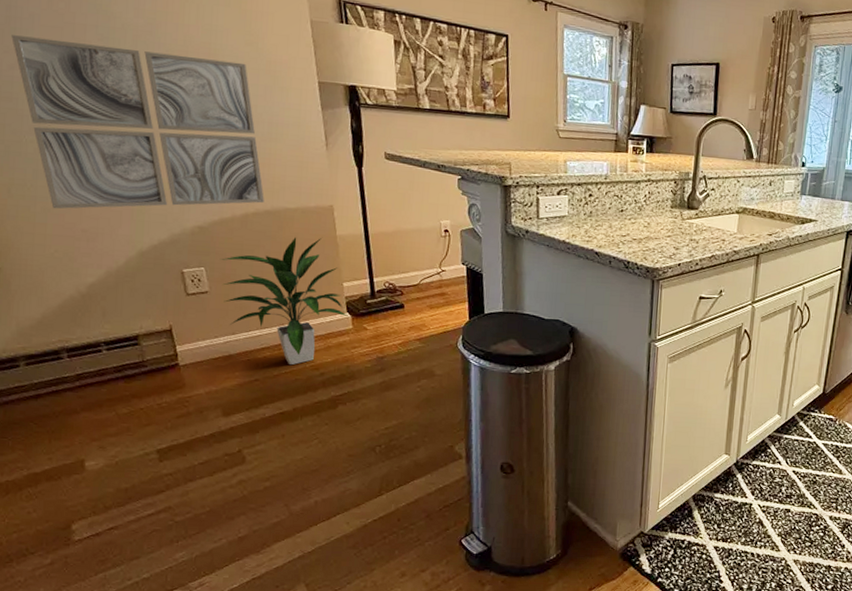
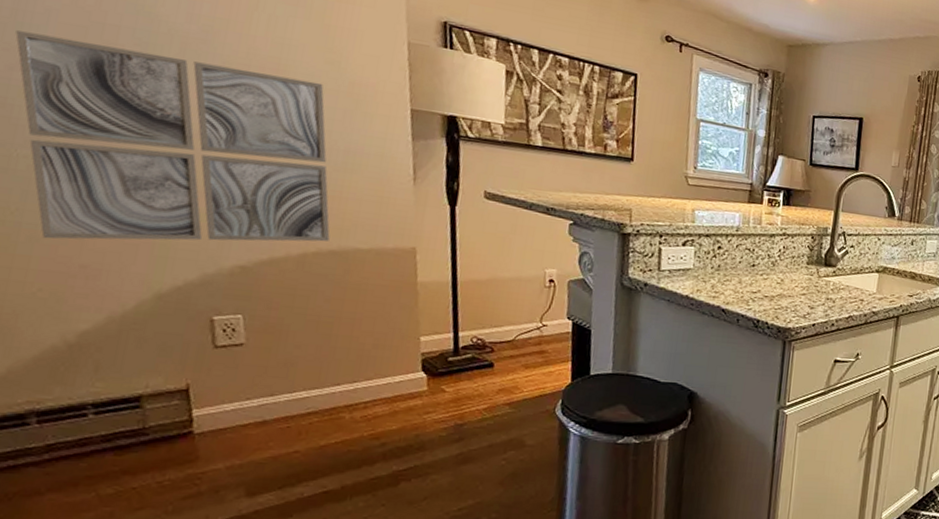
indoor plant: present [221,237,348,366] -> none [263,283,424,434]

